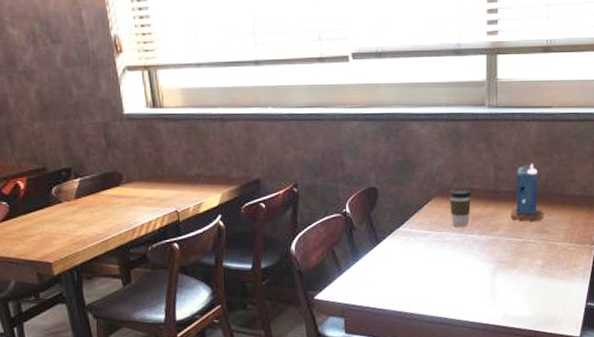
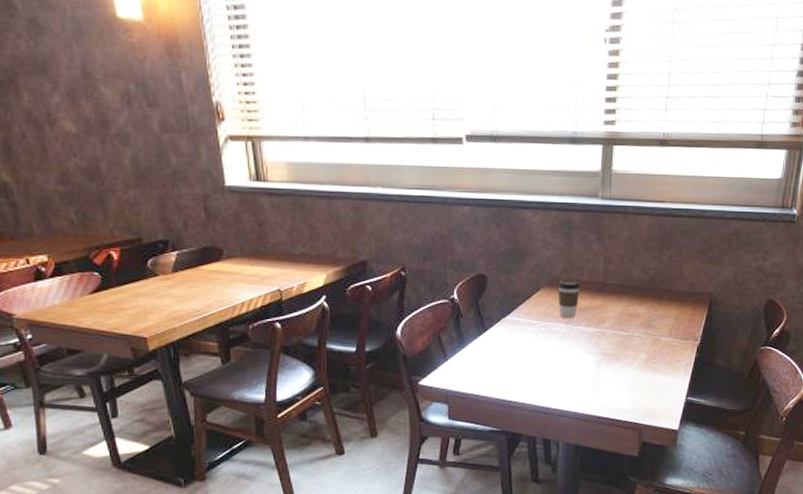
candle: present [510,163,543,220] -> none [617,257,650,314]

